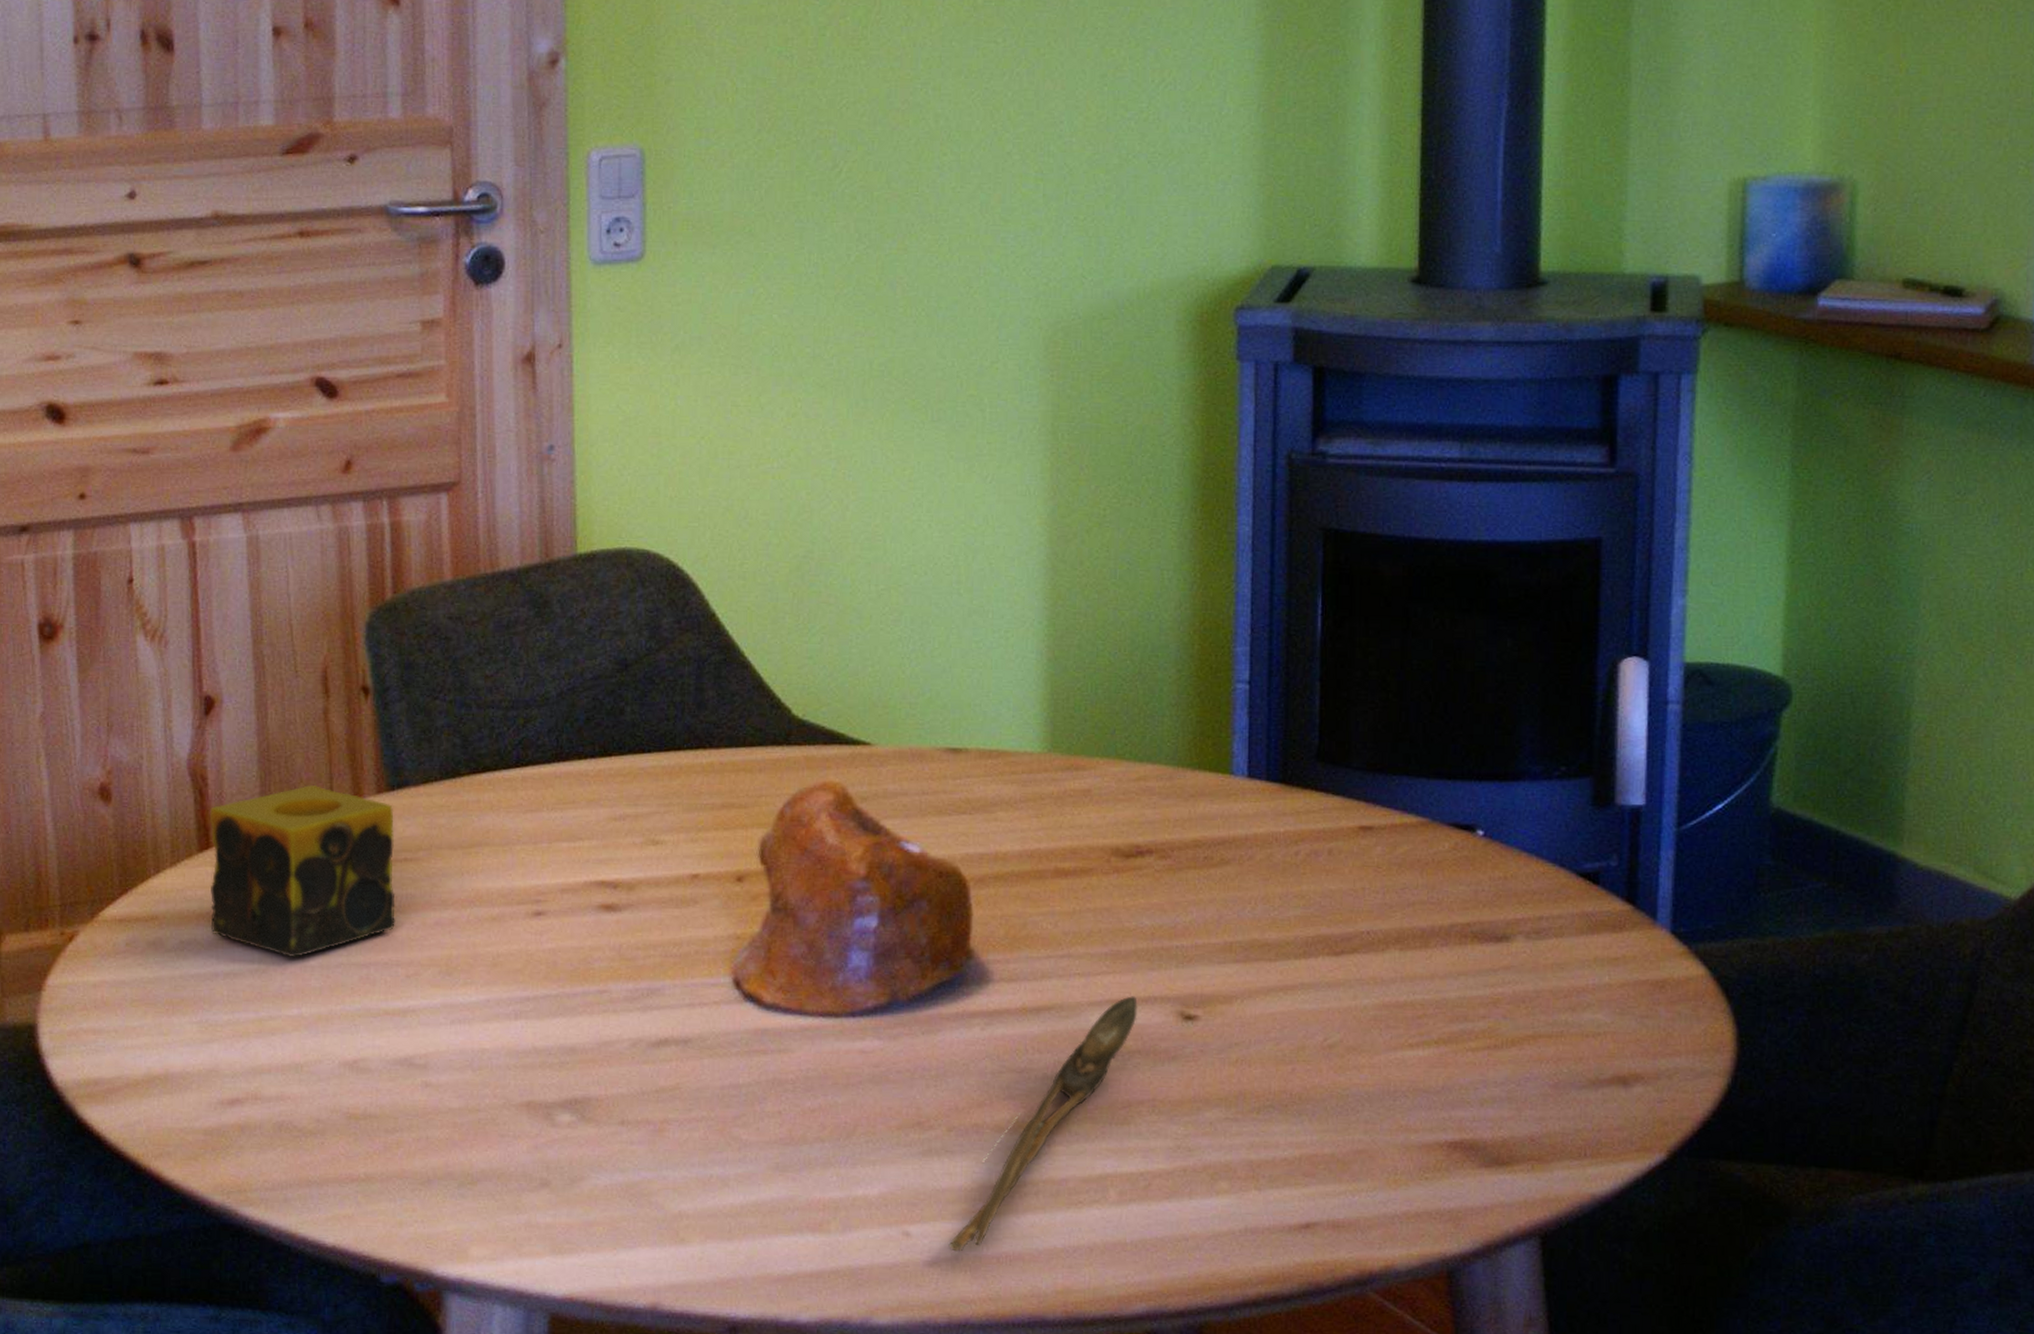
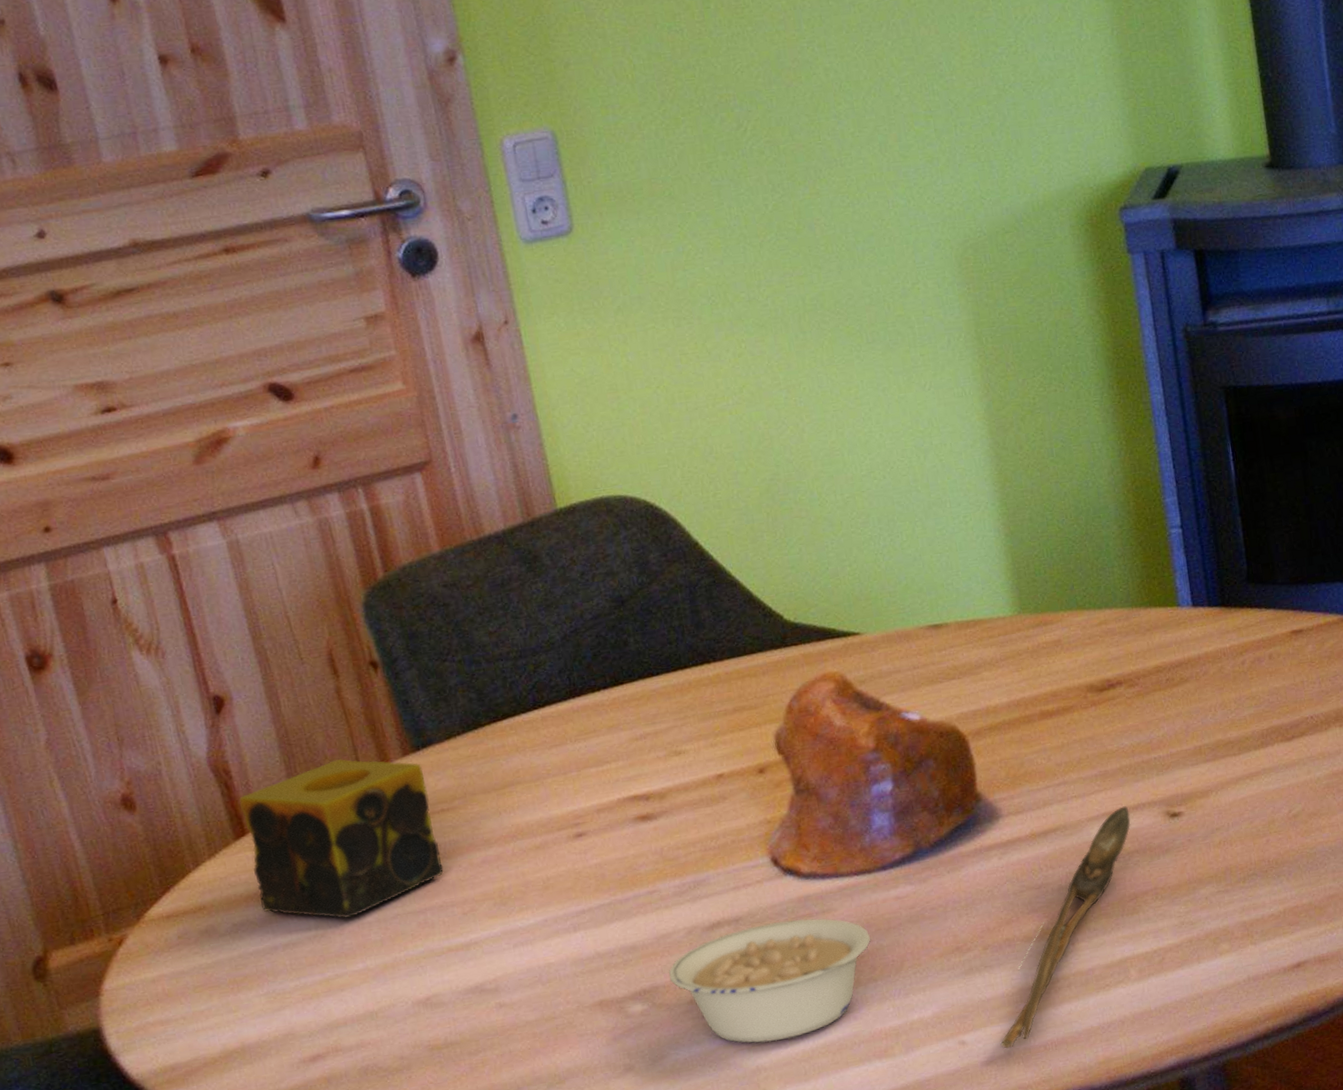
legume: none [603,1051,826,1187] -> present [669,918,871,1043]

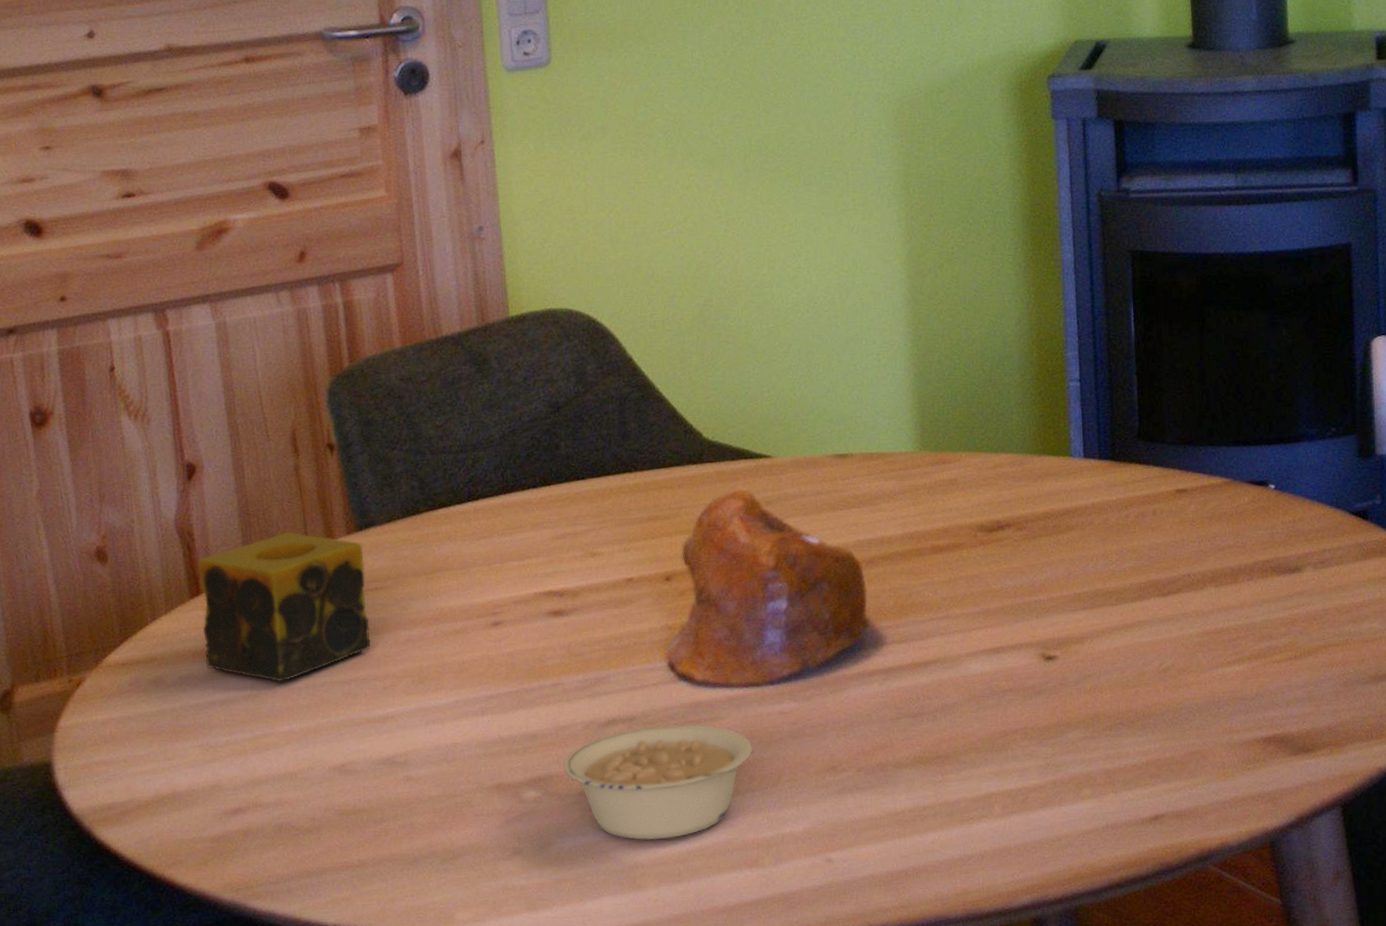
spoon: present [1000,806,1131,1049] -> none [864,645,1008,871]

